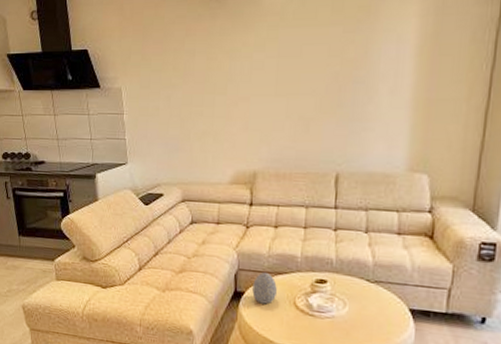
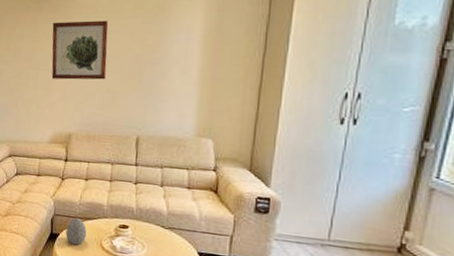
wall art: none [230,30,300,106] -> present [51,21,108,80]

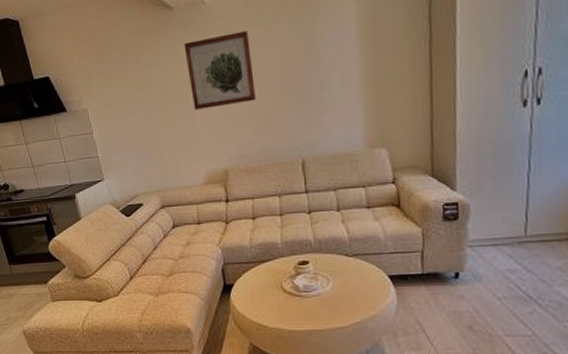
decorative egg: present [66,217,87,245] -> none [240,262,264,293]

